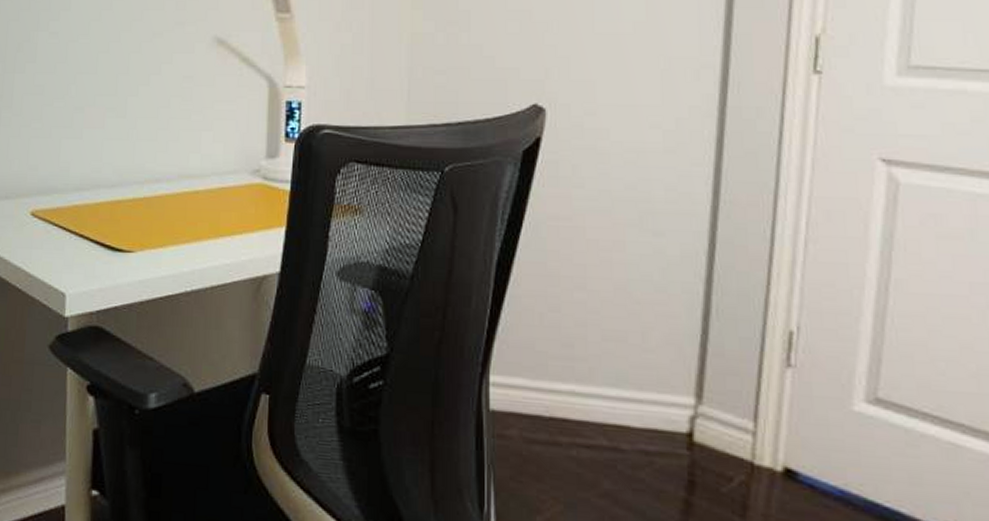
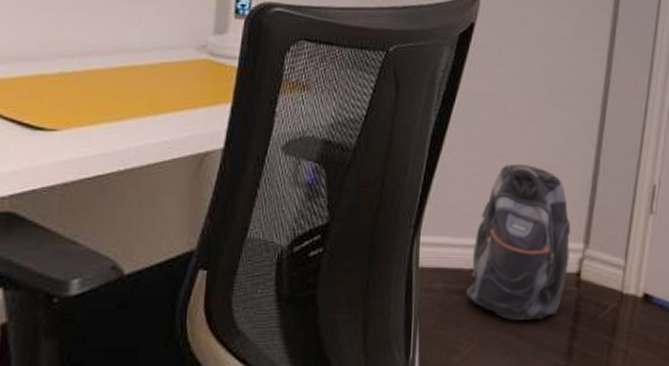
backpack: none [546,298,677,485] -> present [465,163,571,321]

